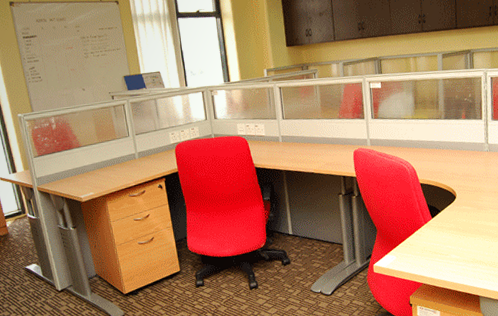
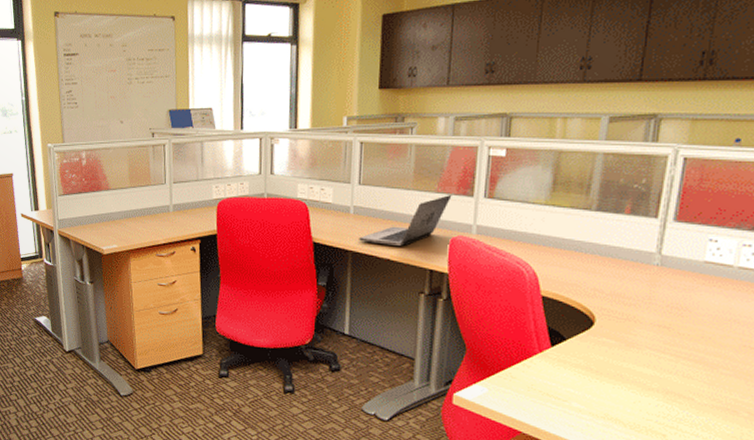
laptop: none [289,119,350,162] -> present [359,195,452,246]

